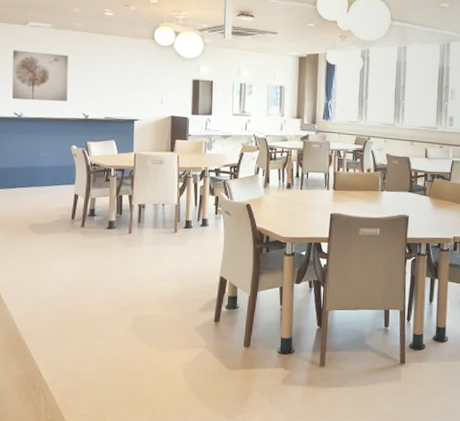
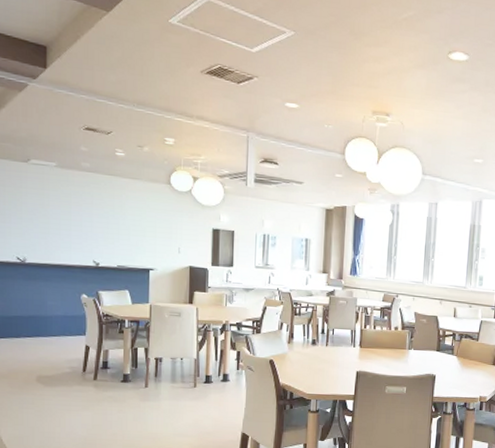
wall art: present [11,50,68,102] -> none [13,189,76,248]

